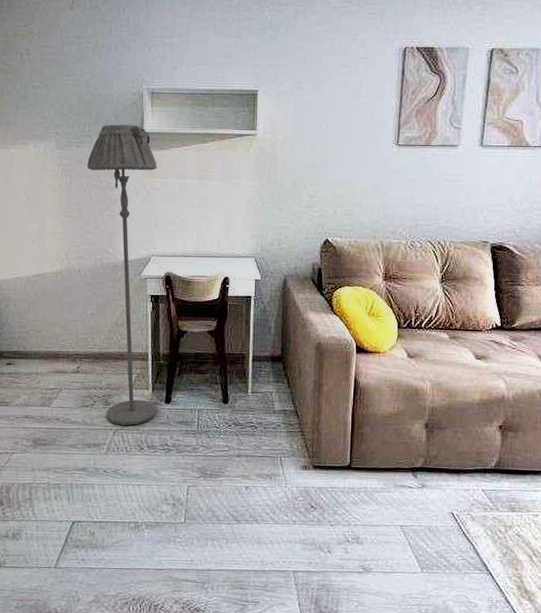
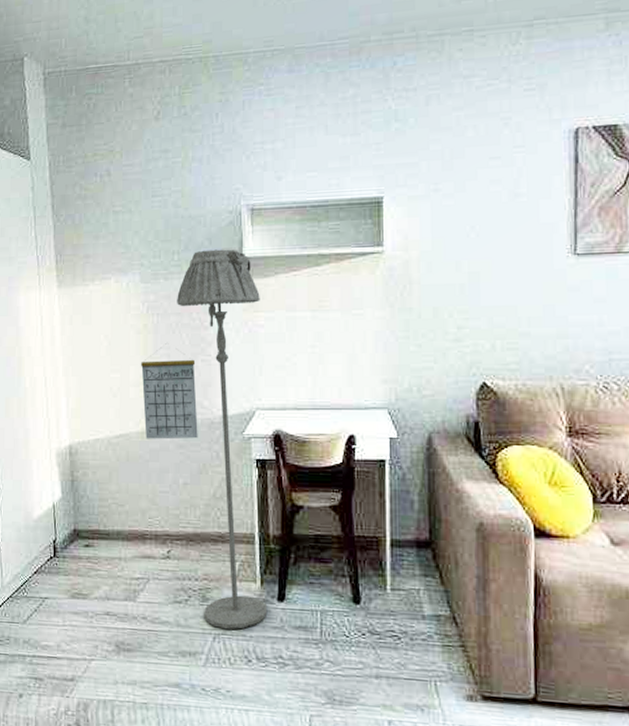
calendar: none [56,200,104,279] -> present [141,343,198,440]

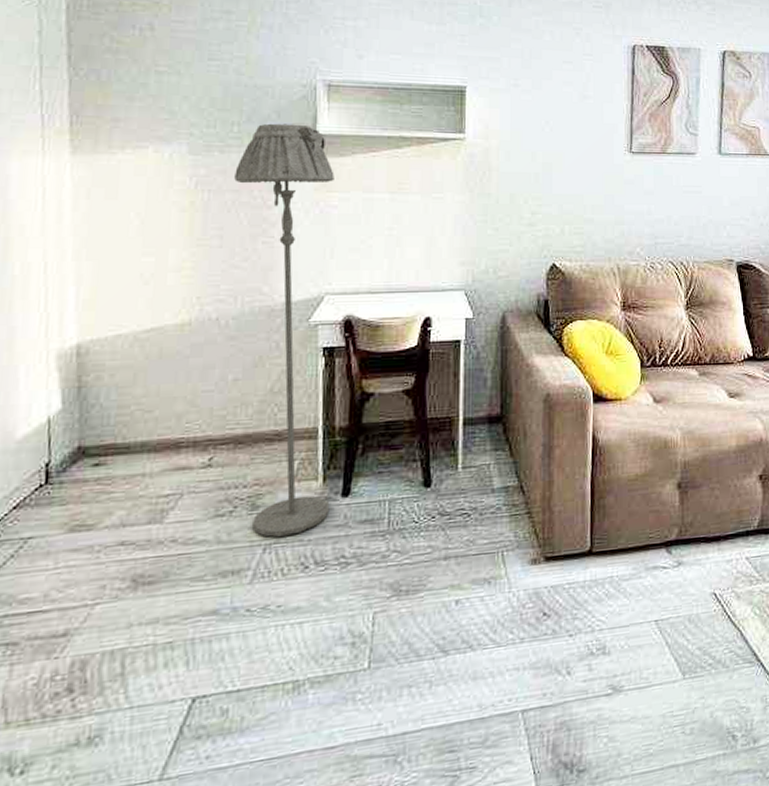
calendar: present [141,343,198,440] -> none [184,223,255,332]

